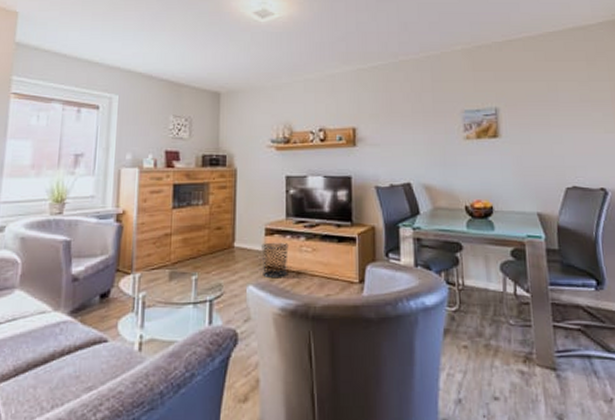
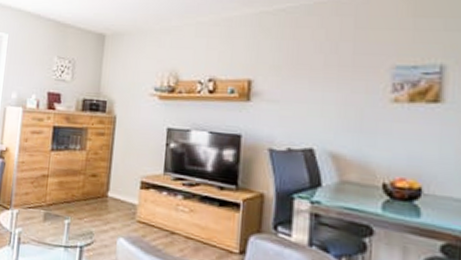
waste bin: present [261,242,289,277] -> none [134,196,164,235]

